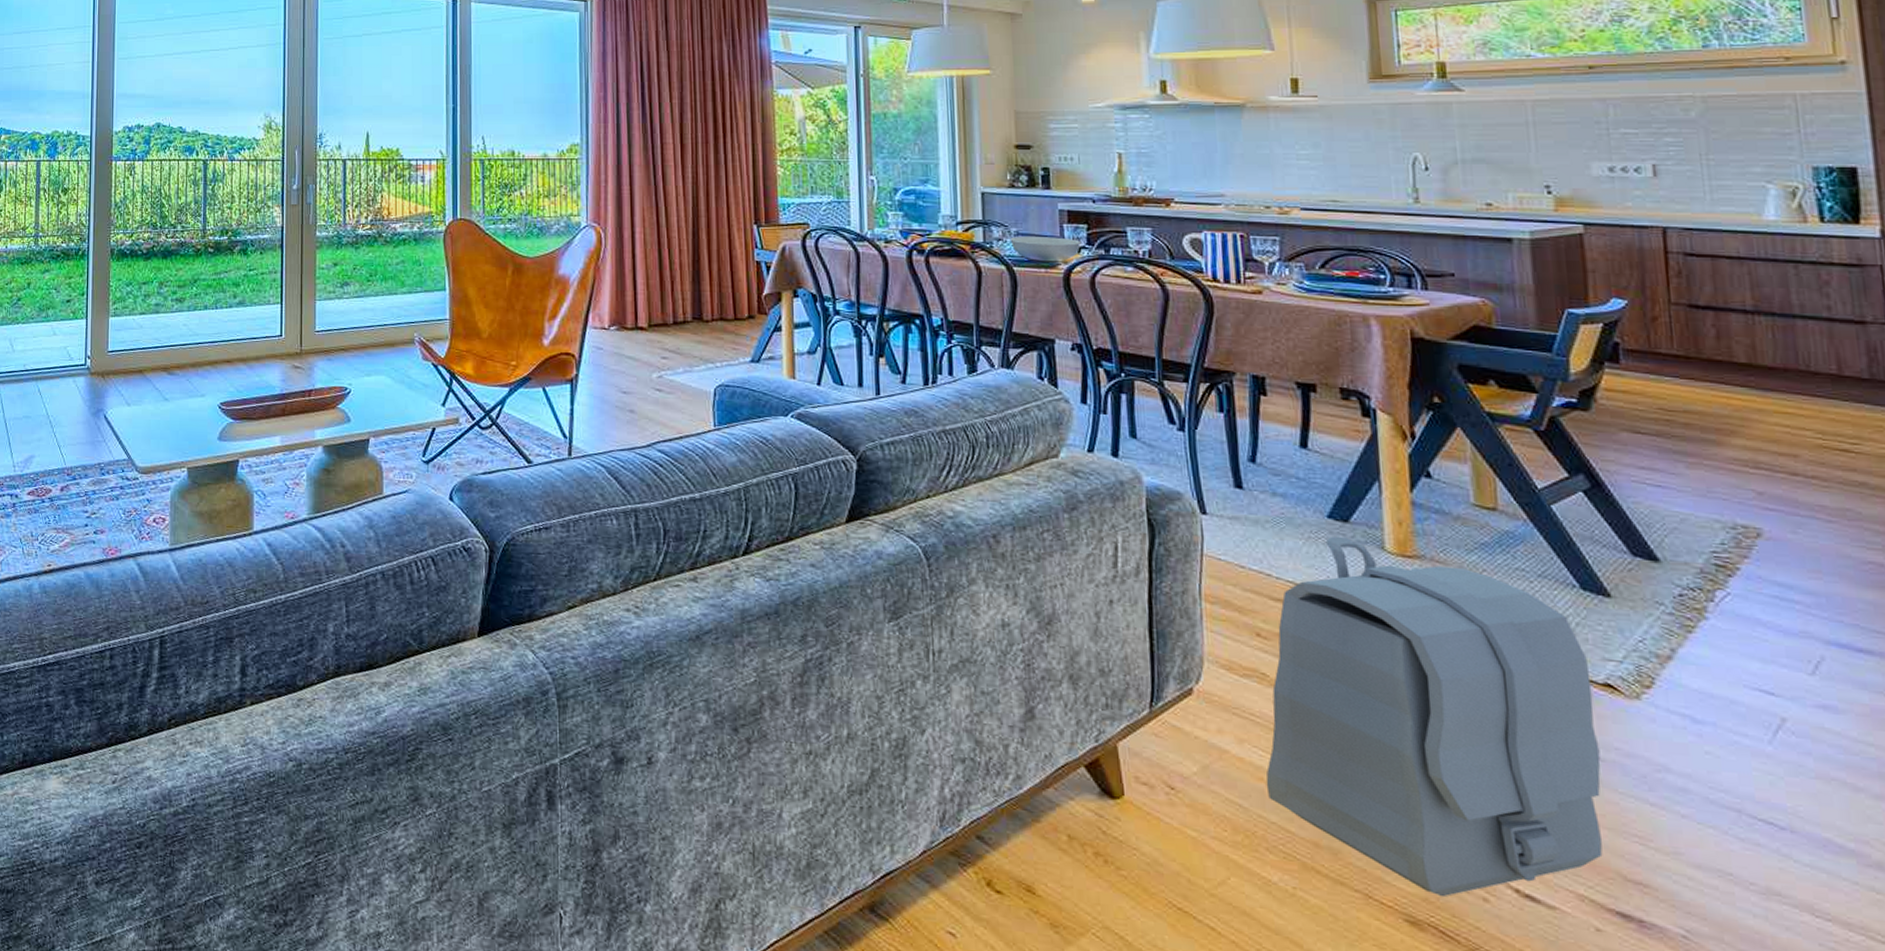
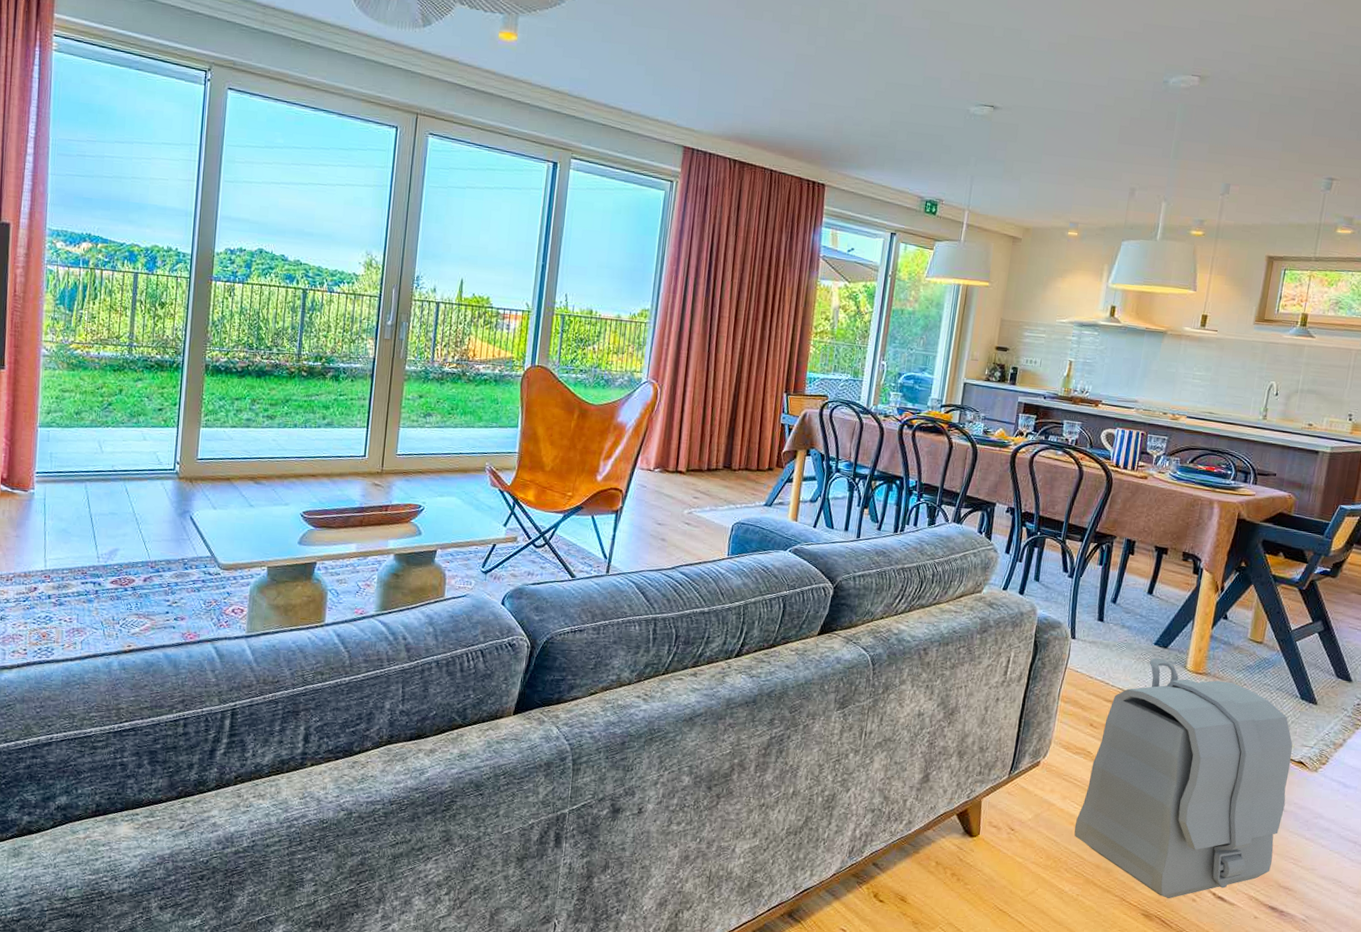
bowl: present [1009,237,1081,264] -> none [978,420,1029,445]

